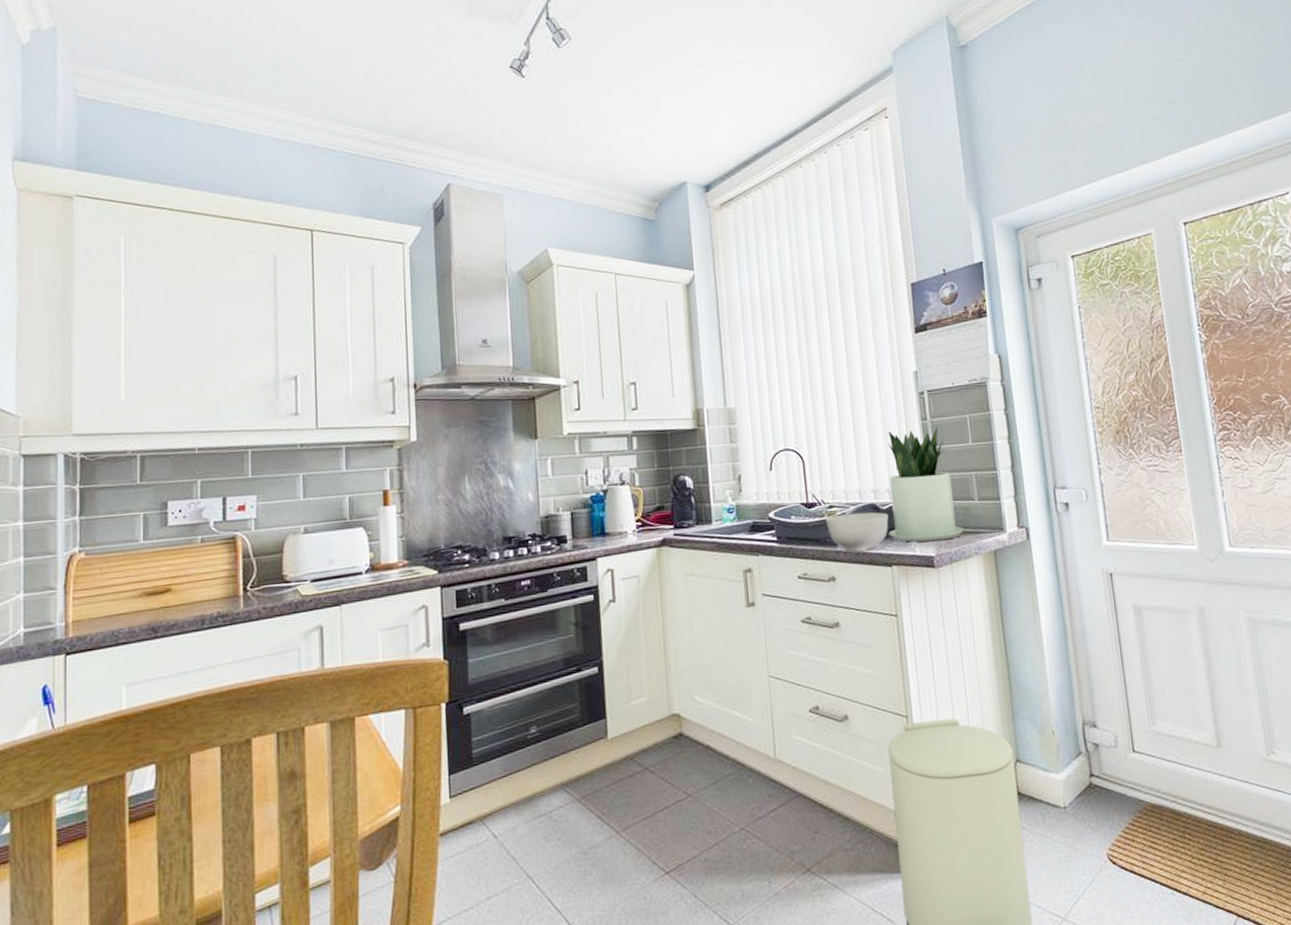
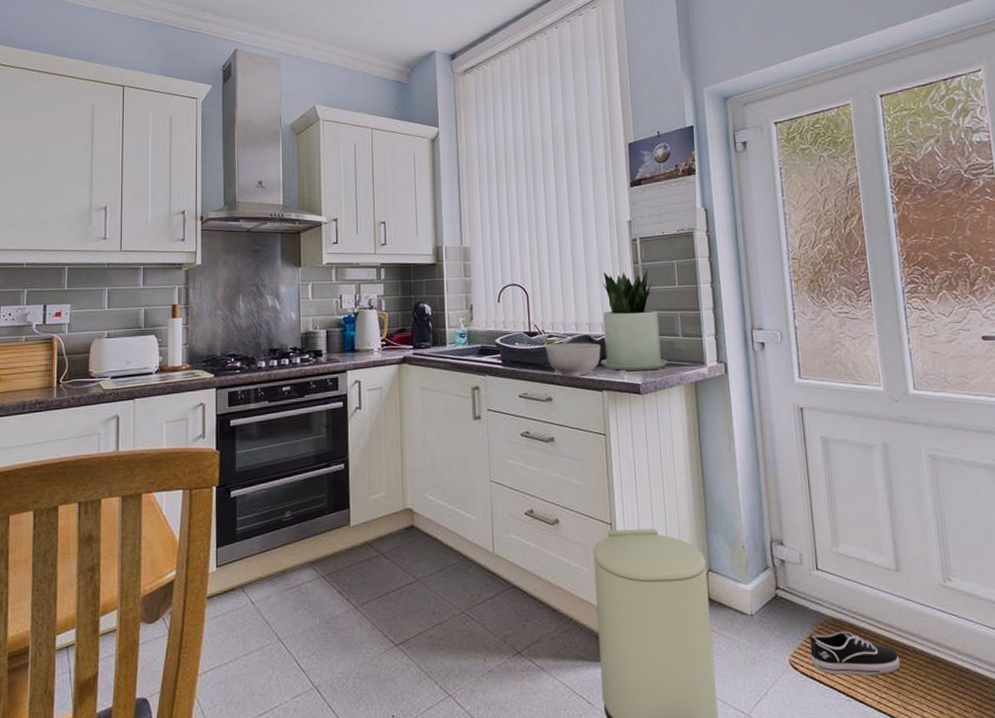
shoe: none [1127,817,1226,867] -> present [809,631,901,676]

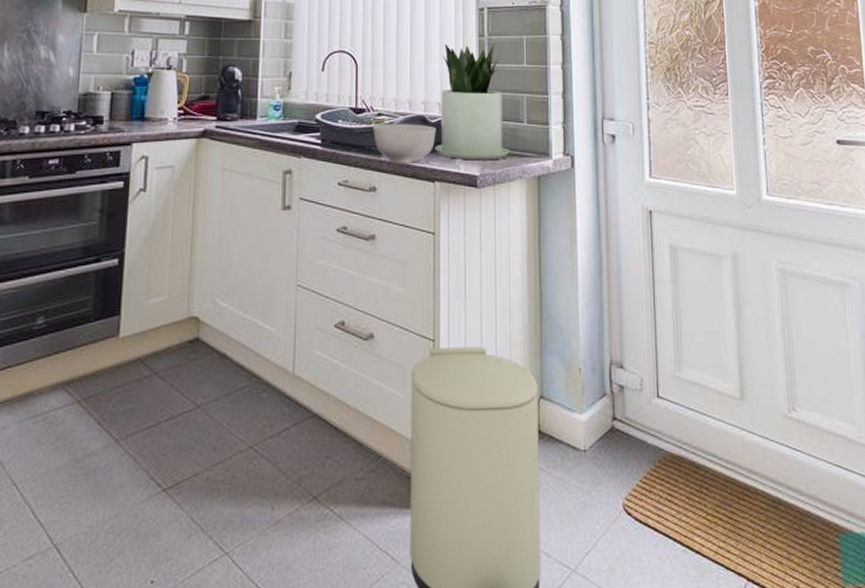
shoe: present [809,631,901,676] -> none [645,469,741,522]

